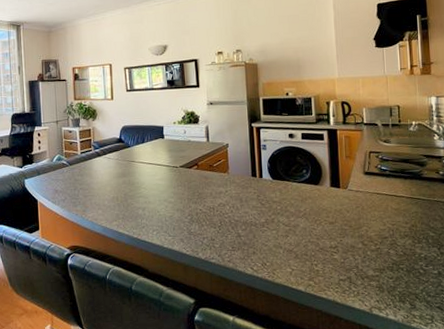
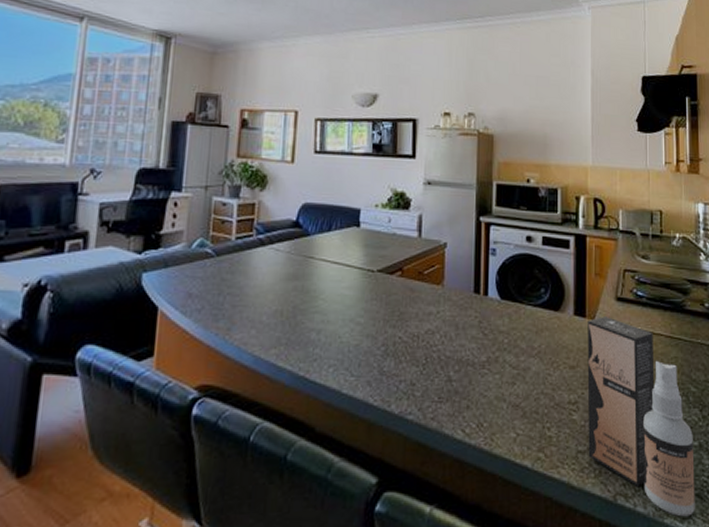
spray bottle: none [342,186,437,322] -> present [587,317,695,517]

